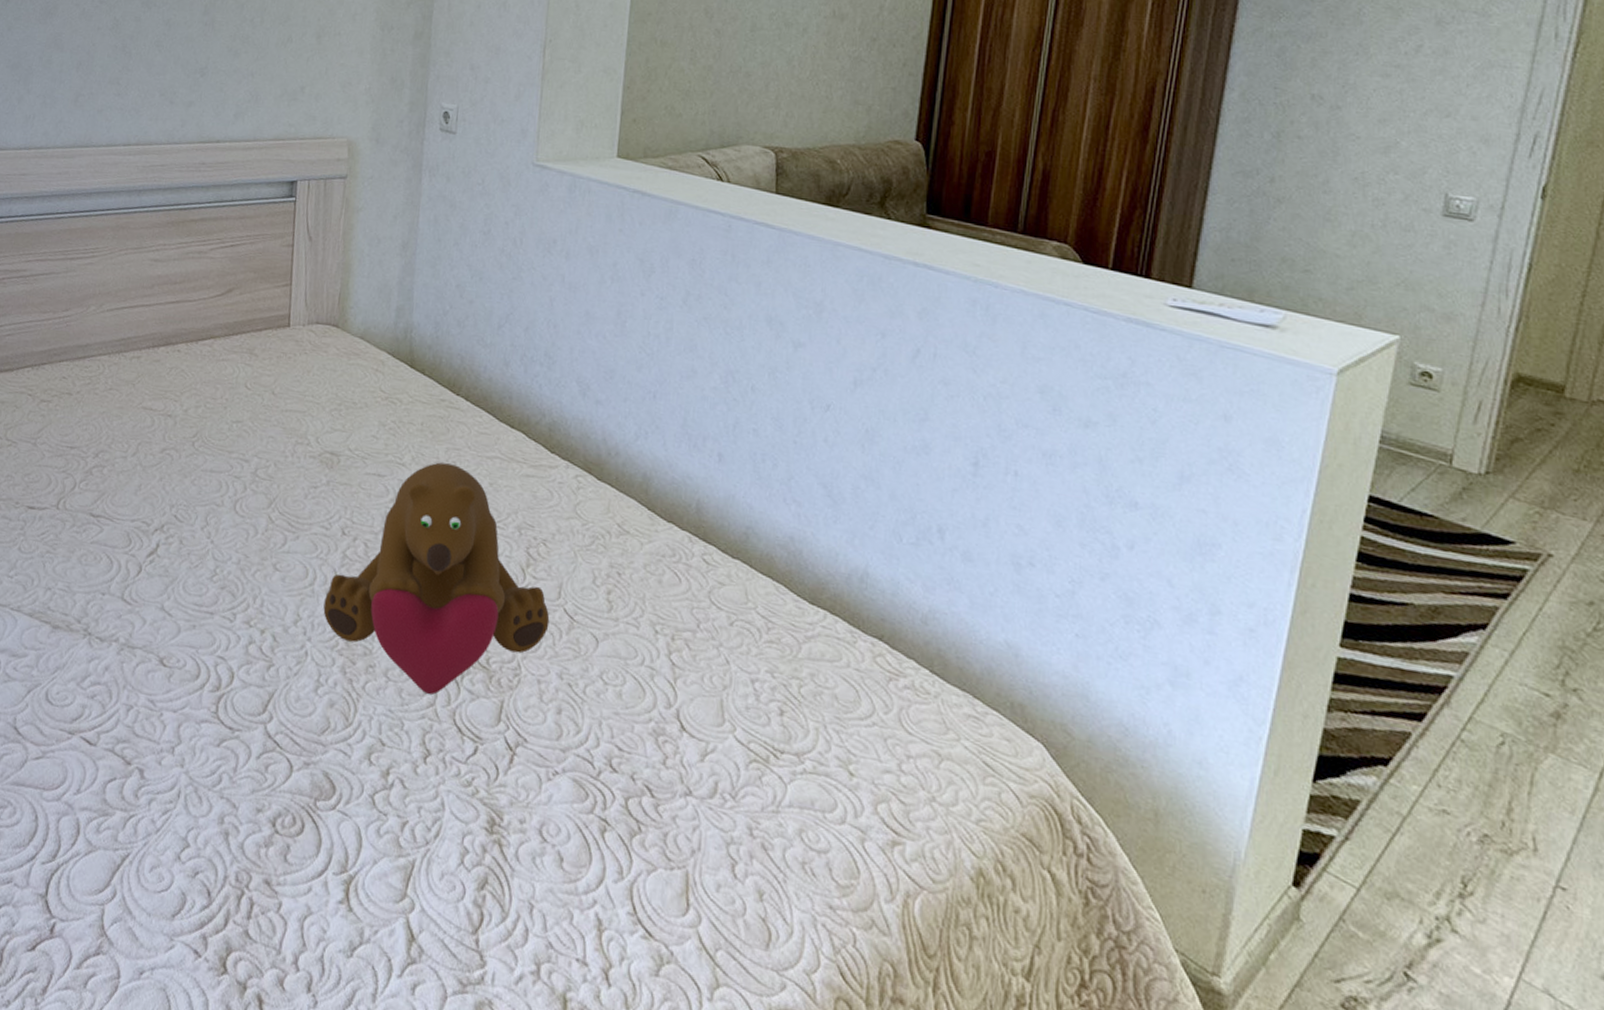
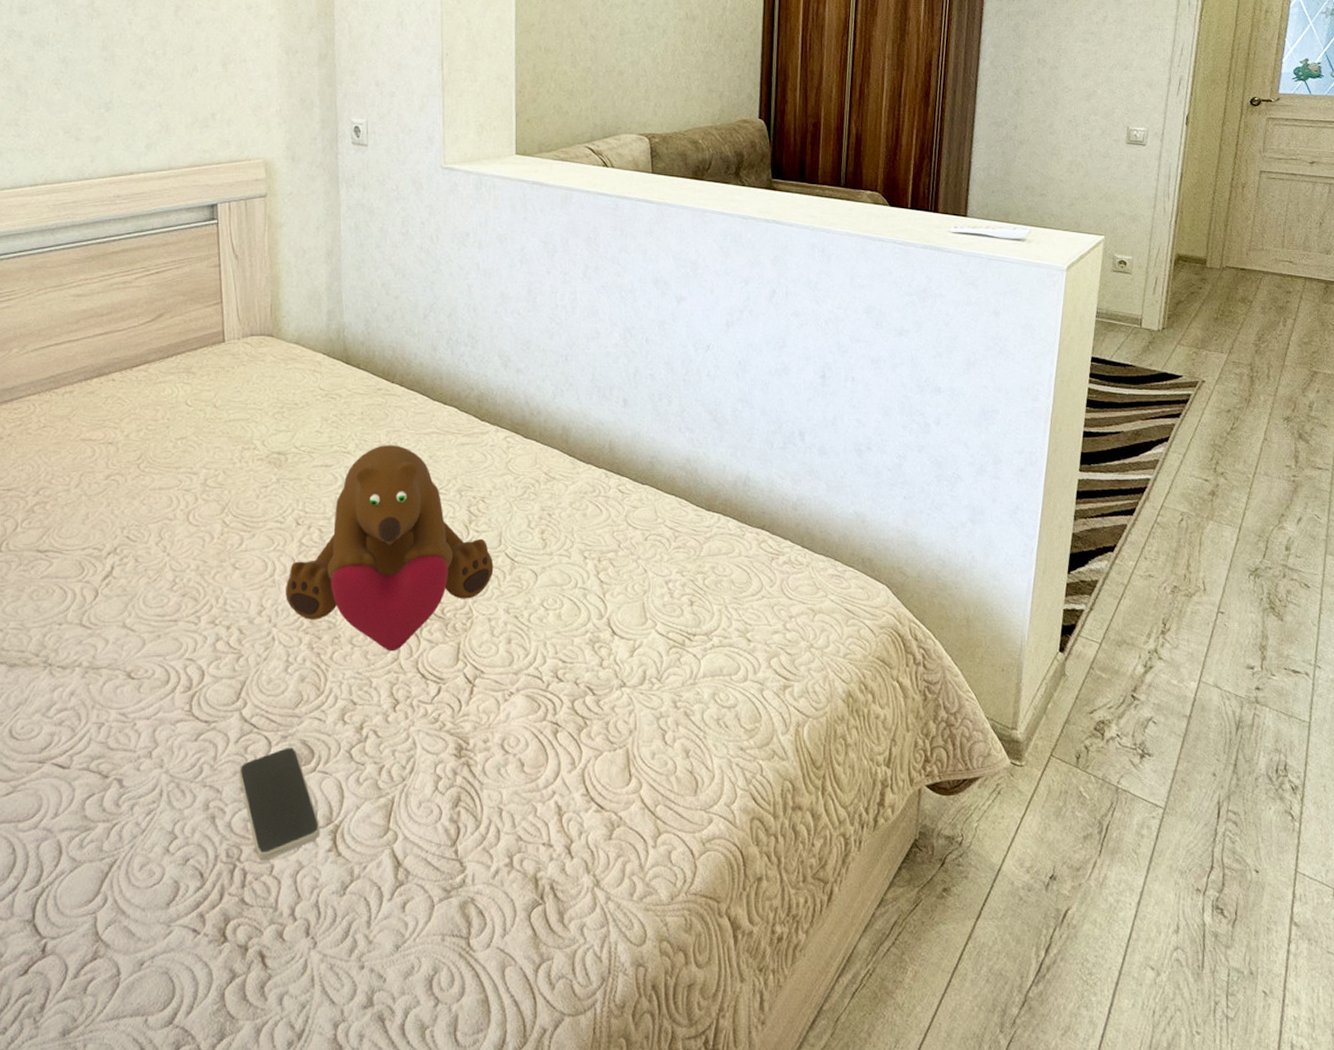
smartphone: none [256,776,334,896] -> present [238,747,320,861]

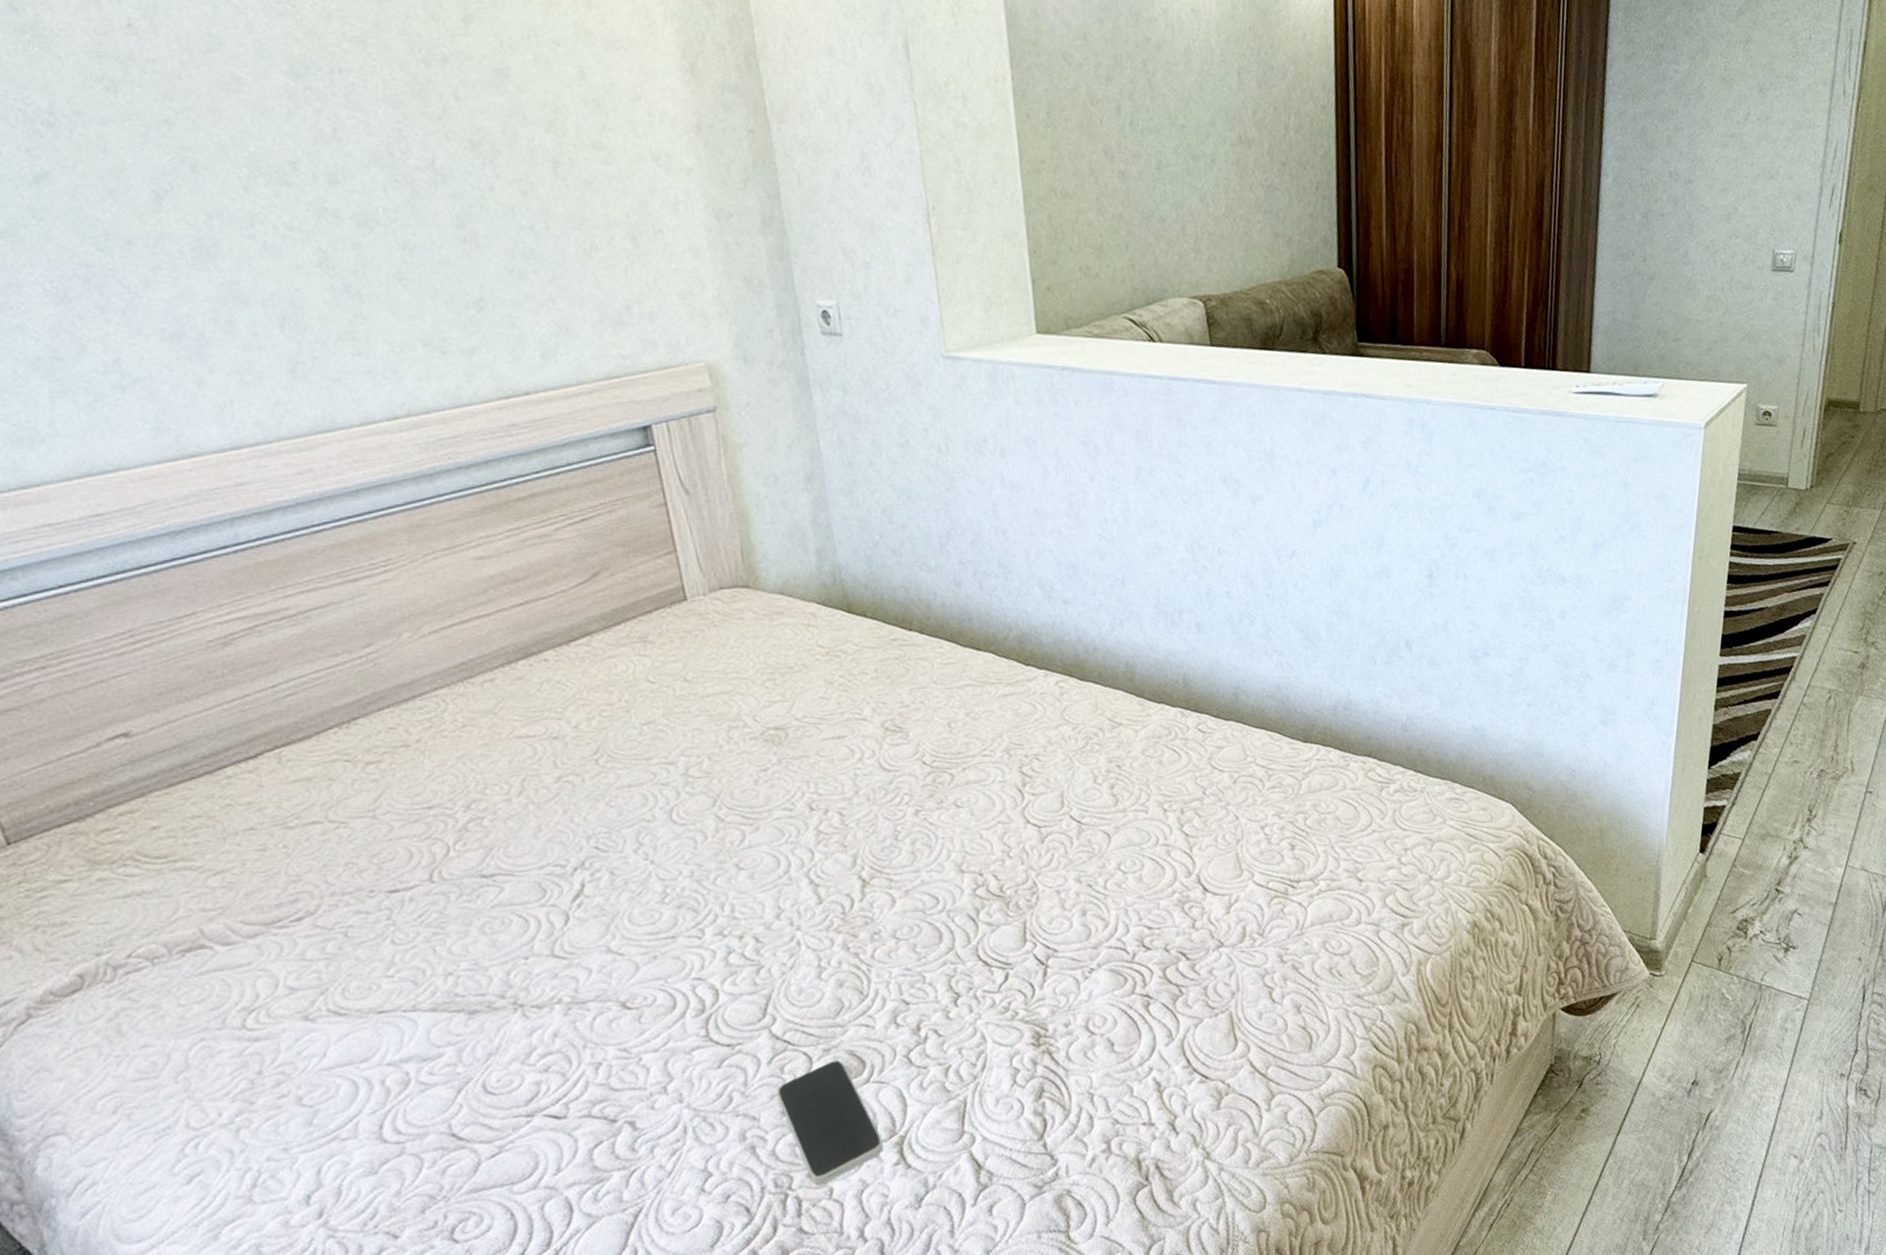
bear: present [285,445,494,651] -> none [806,704,1058,940]

